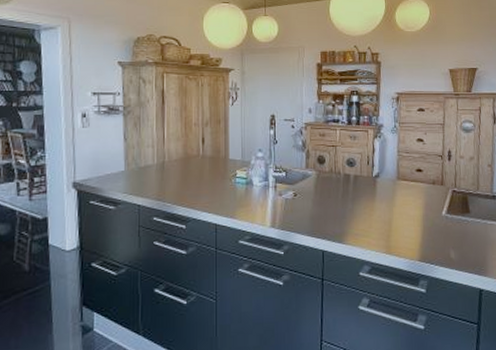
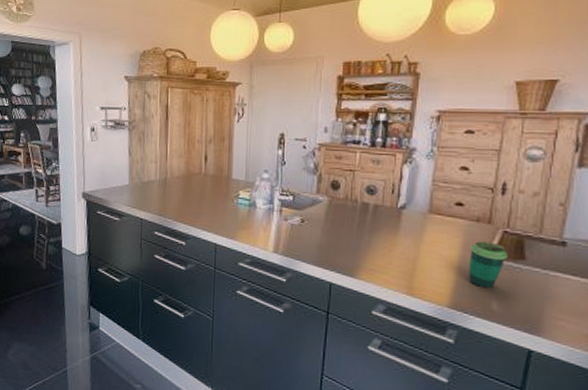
cup: none [430,200,458,241] -> present [468,241,509,289]

